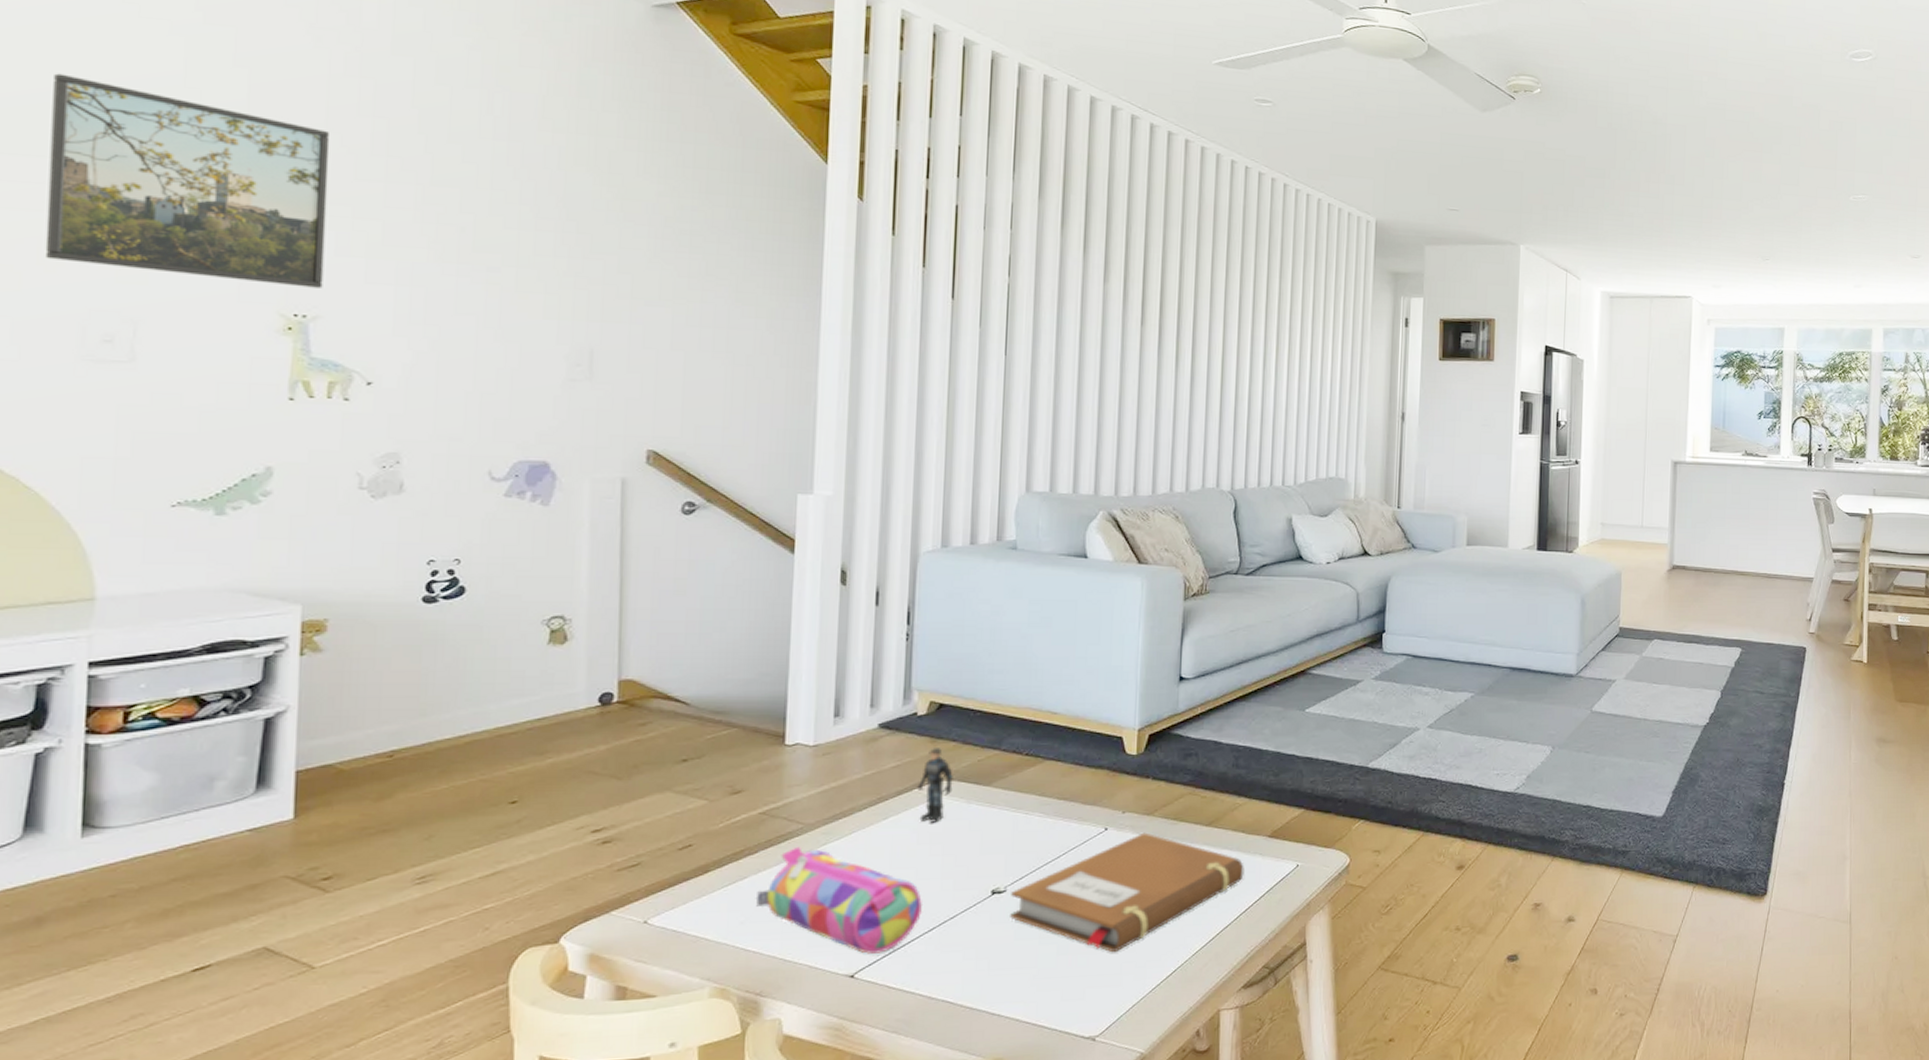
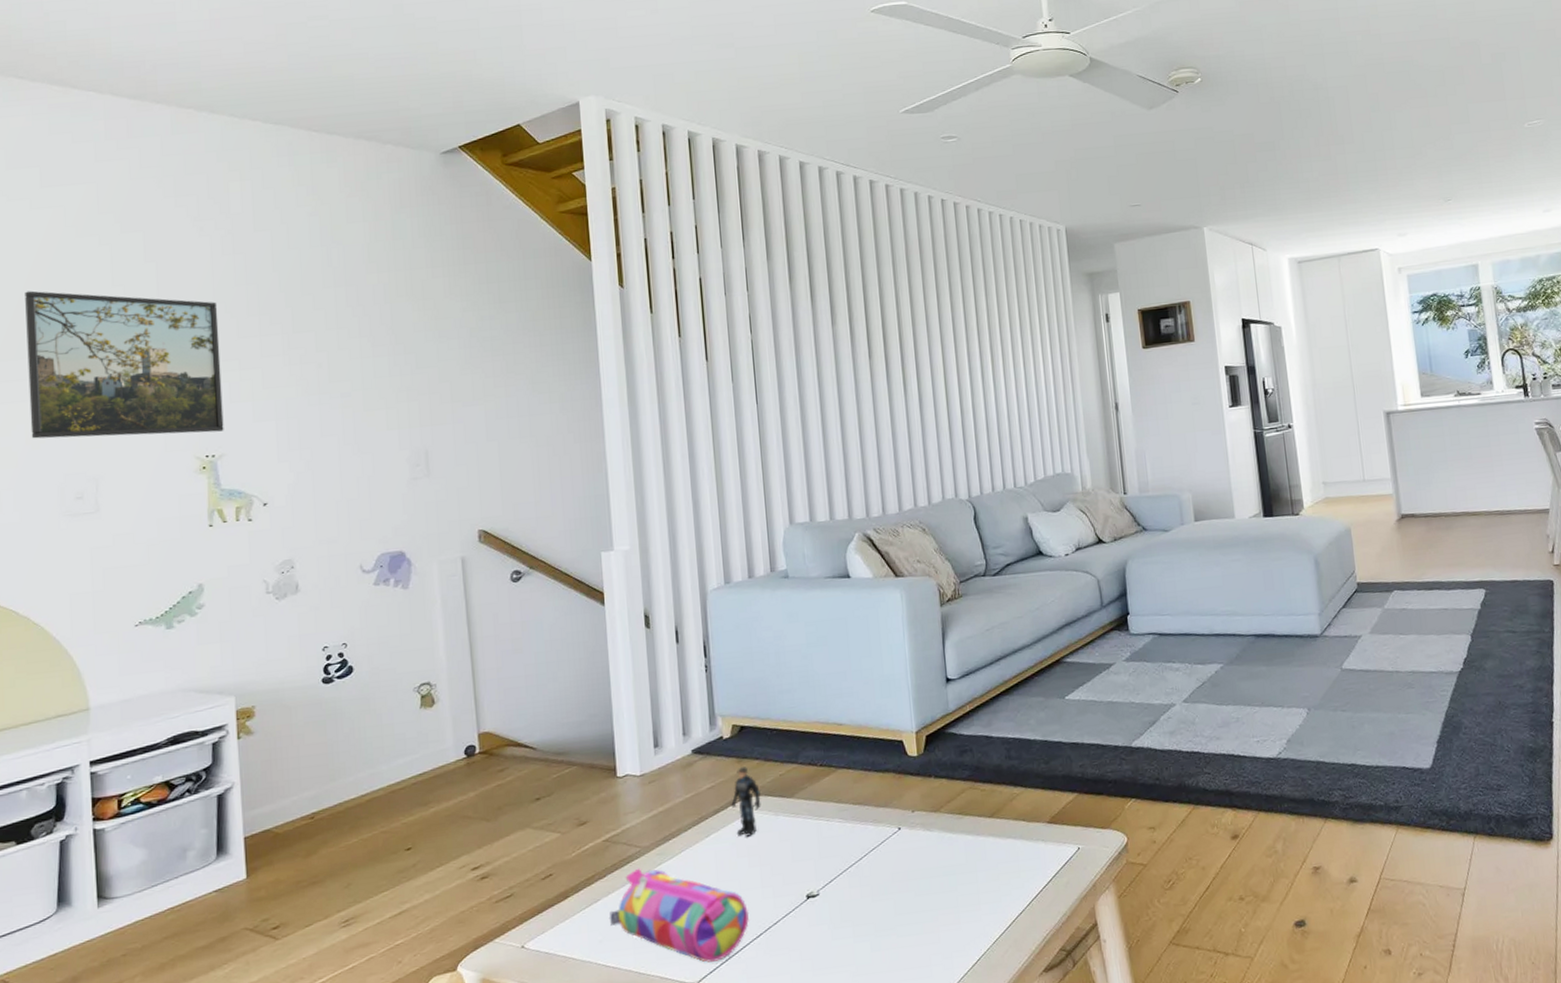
notebook: present [1010,832,1244,953] -> none [823,828,1030,946]

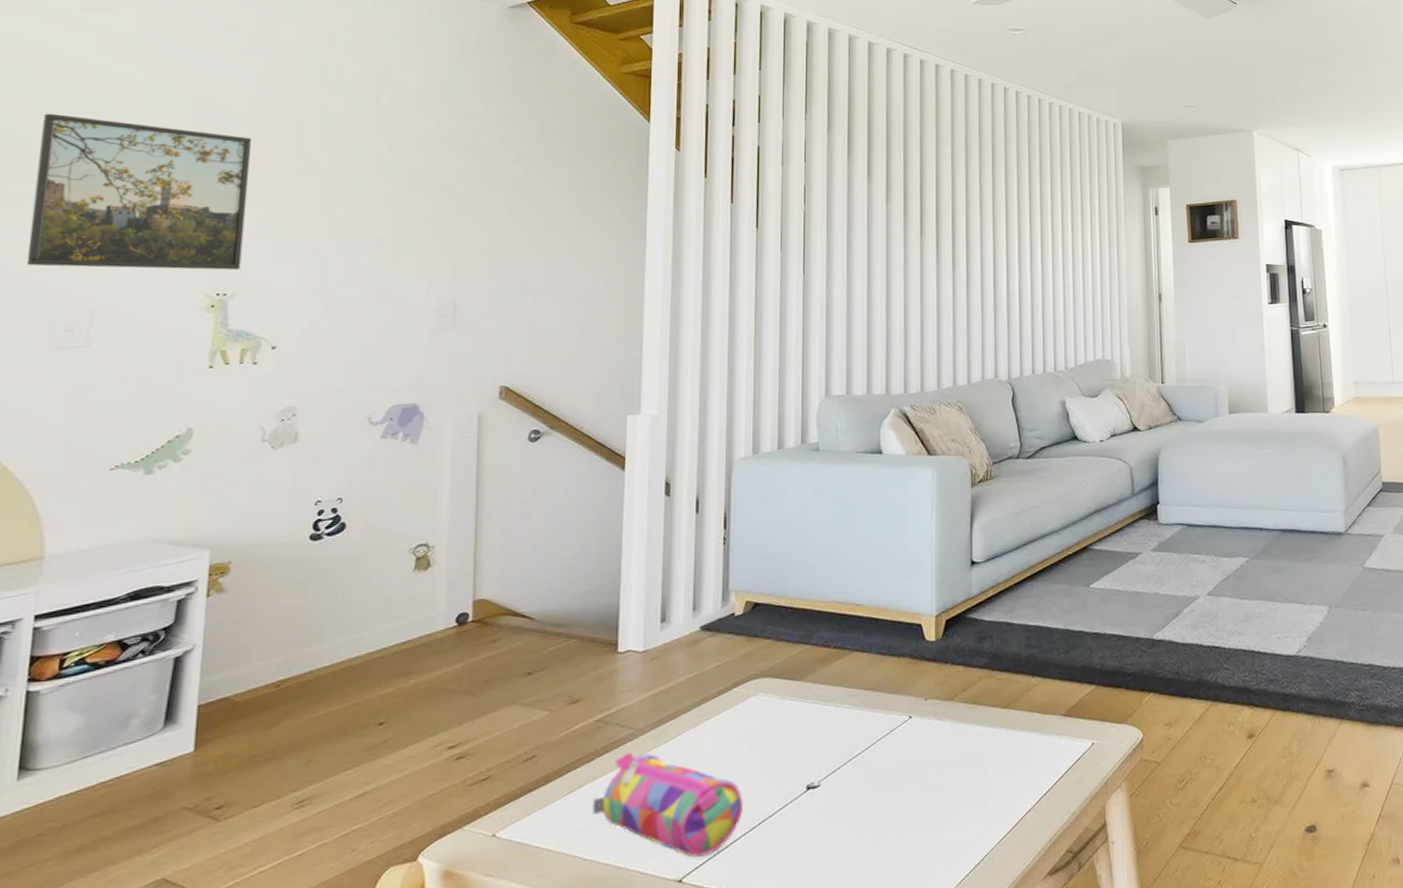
action figure: present [731,767,761,837] -> none [736,646,768,721]

